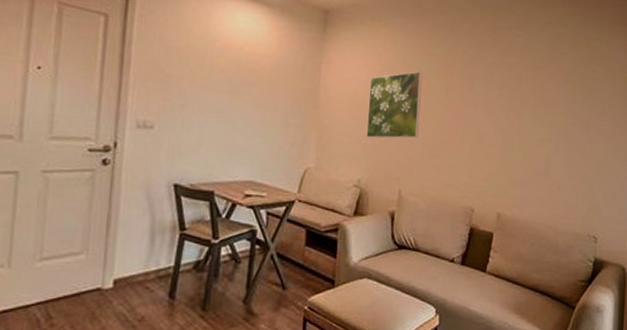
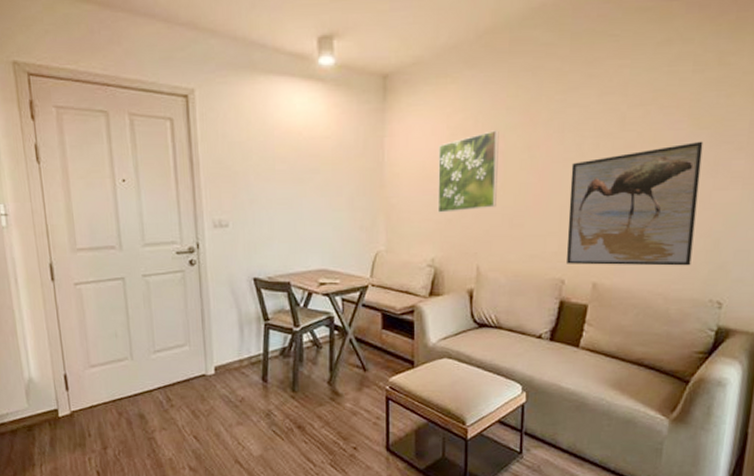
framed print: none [476,102,578,204] -> present [566,141,703,266]

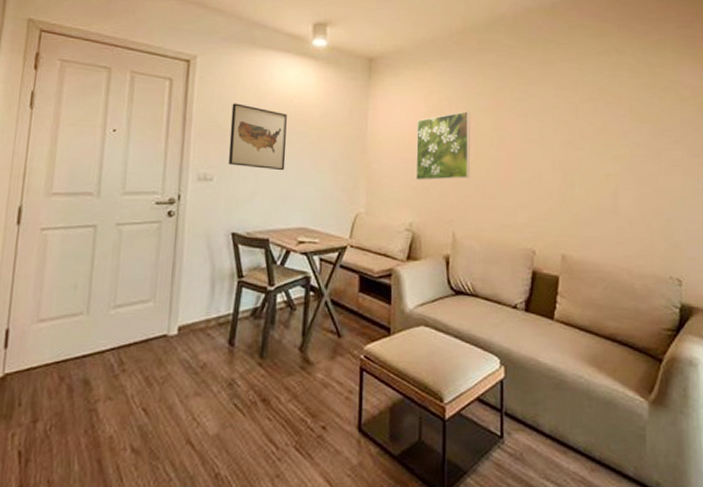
wall art: none [238,141,300,212] -> present [228,103,287,171]
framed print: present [566,141,703,266] -> none [535,133,649,243]

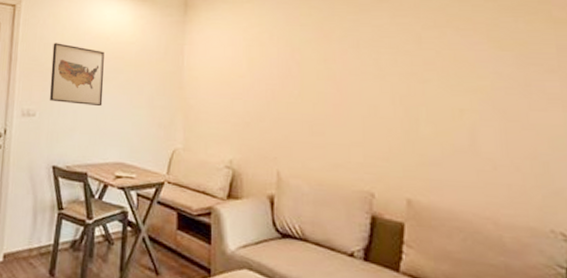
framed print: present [415,111,471,181] -> none [235,43,295,116]

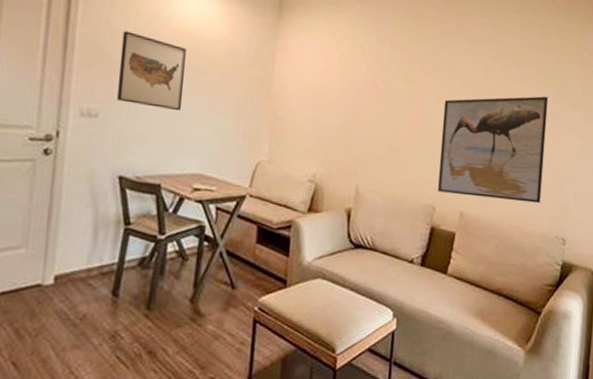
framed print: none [370,62,520,189] -> present [438,96,549,203]

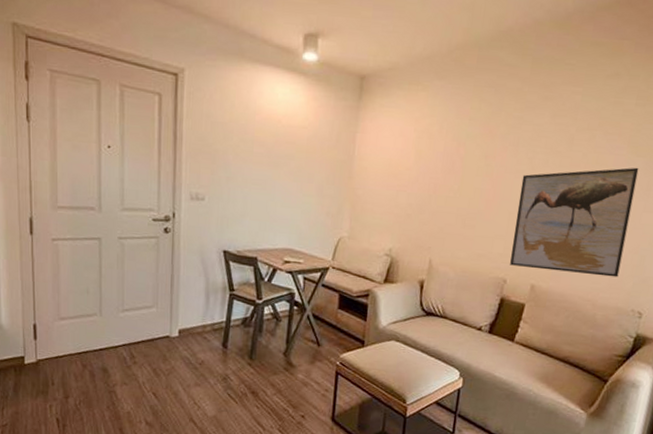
wall art: present [117,31,186,111] -> none [218,122,276,193]

